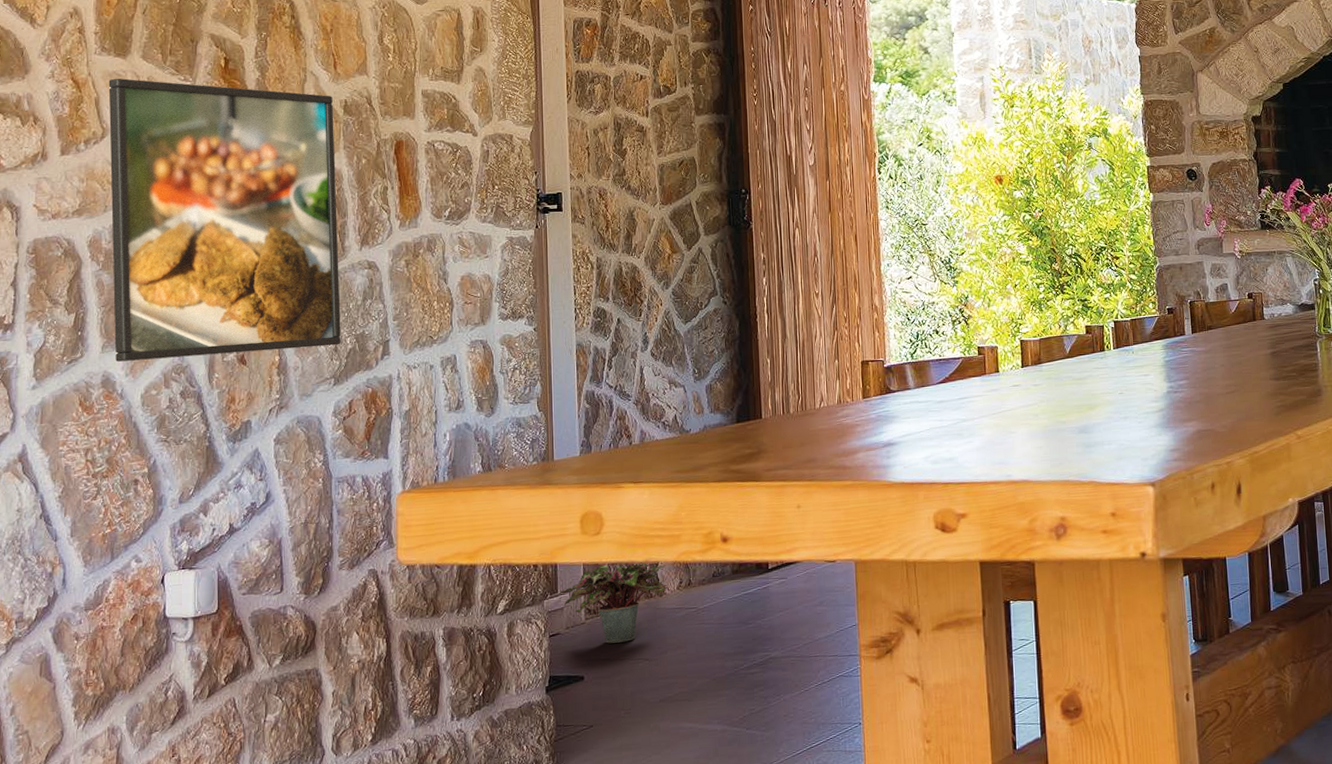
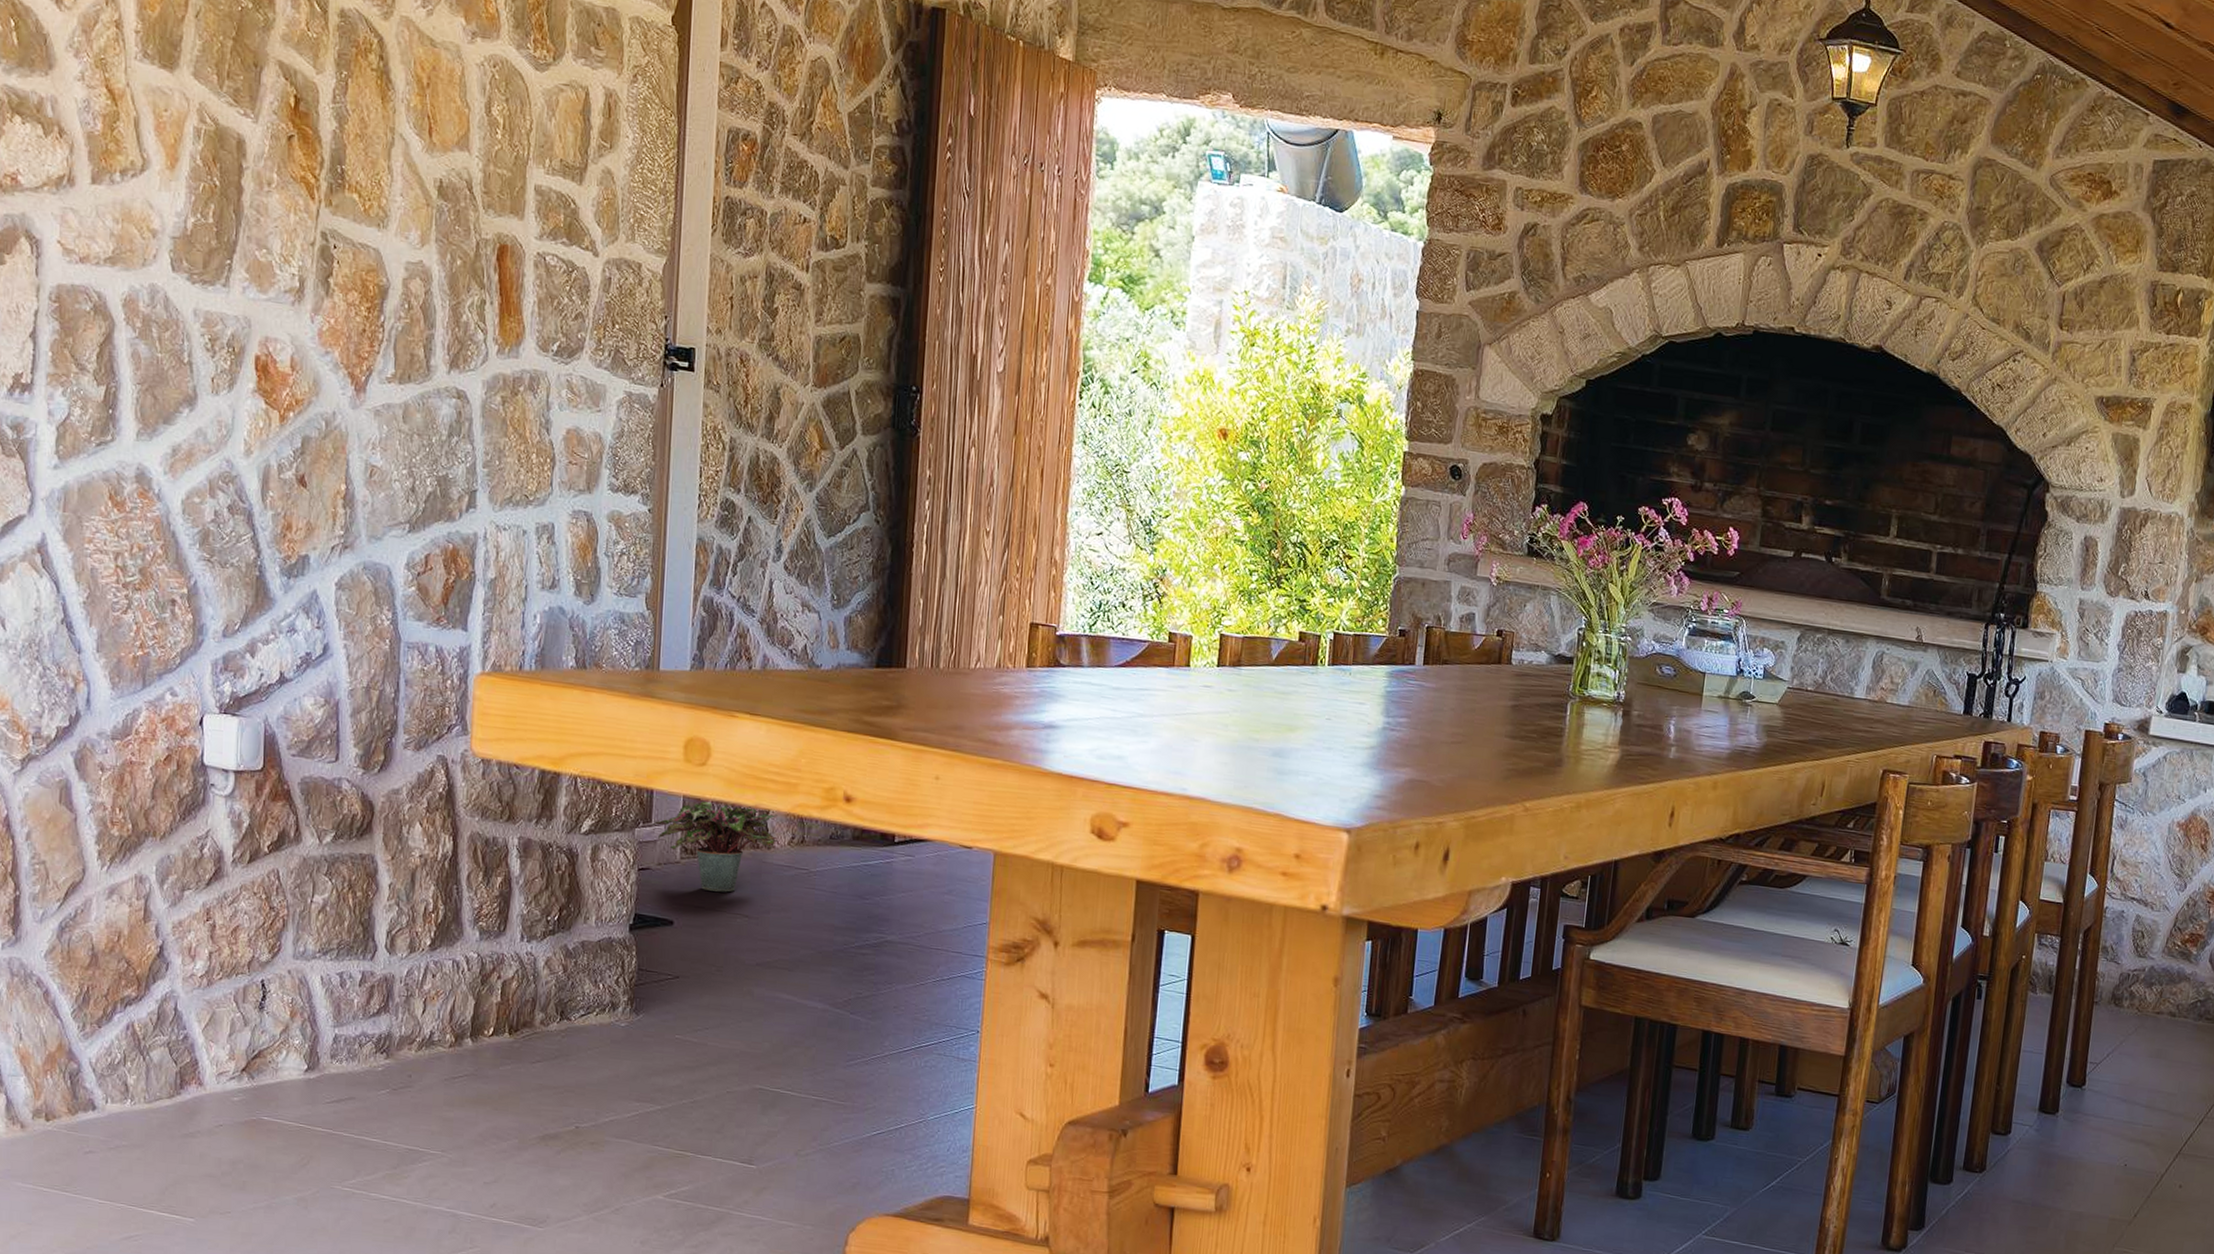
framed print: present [108,78,341,362] -> none [151,96,426,485]

